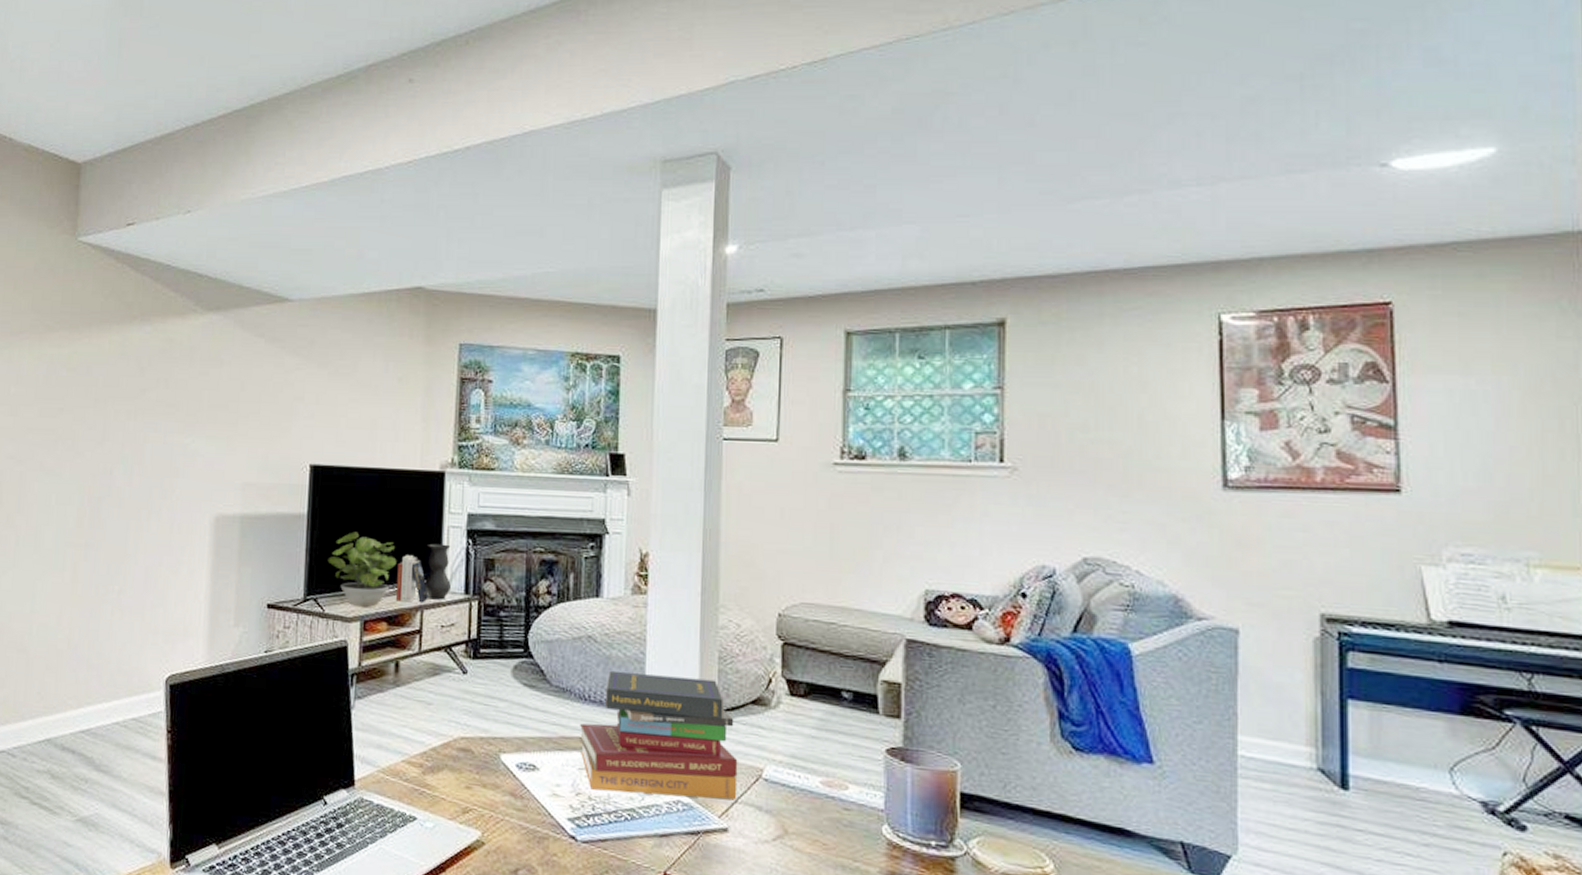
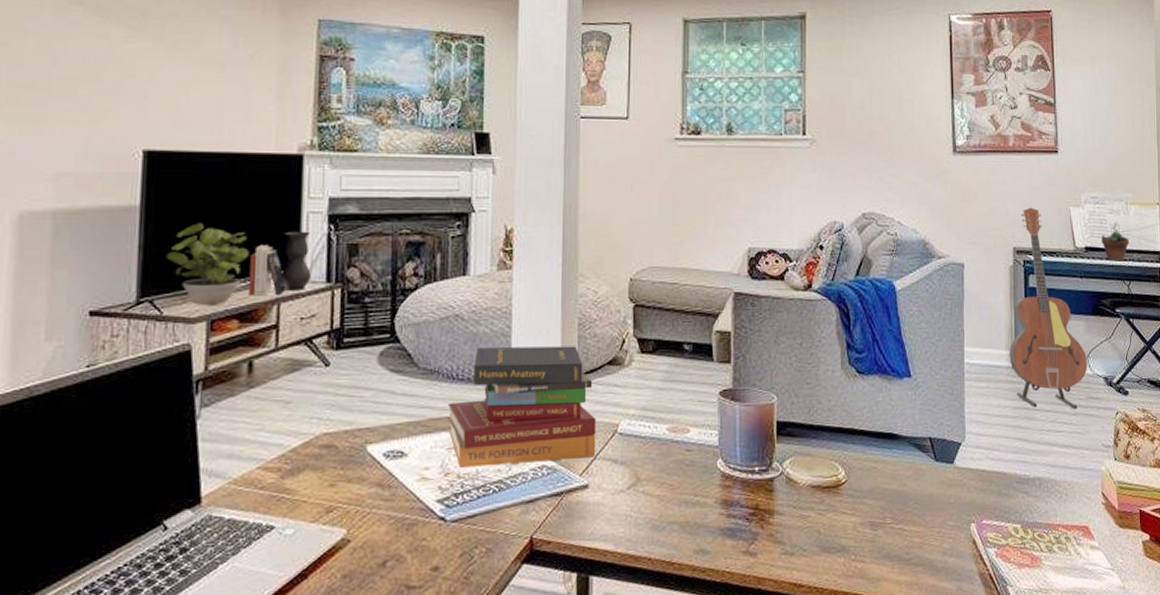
guitar: none [1312,562,1451,838] -> present [1009,207,1088,409]
succulent plant: none [1479,590,1533,645] -> present [1101,222,1130,261]

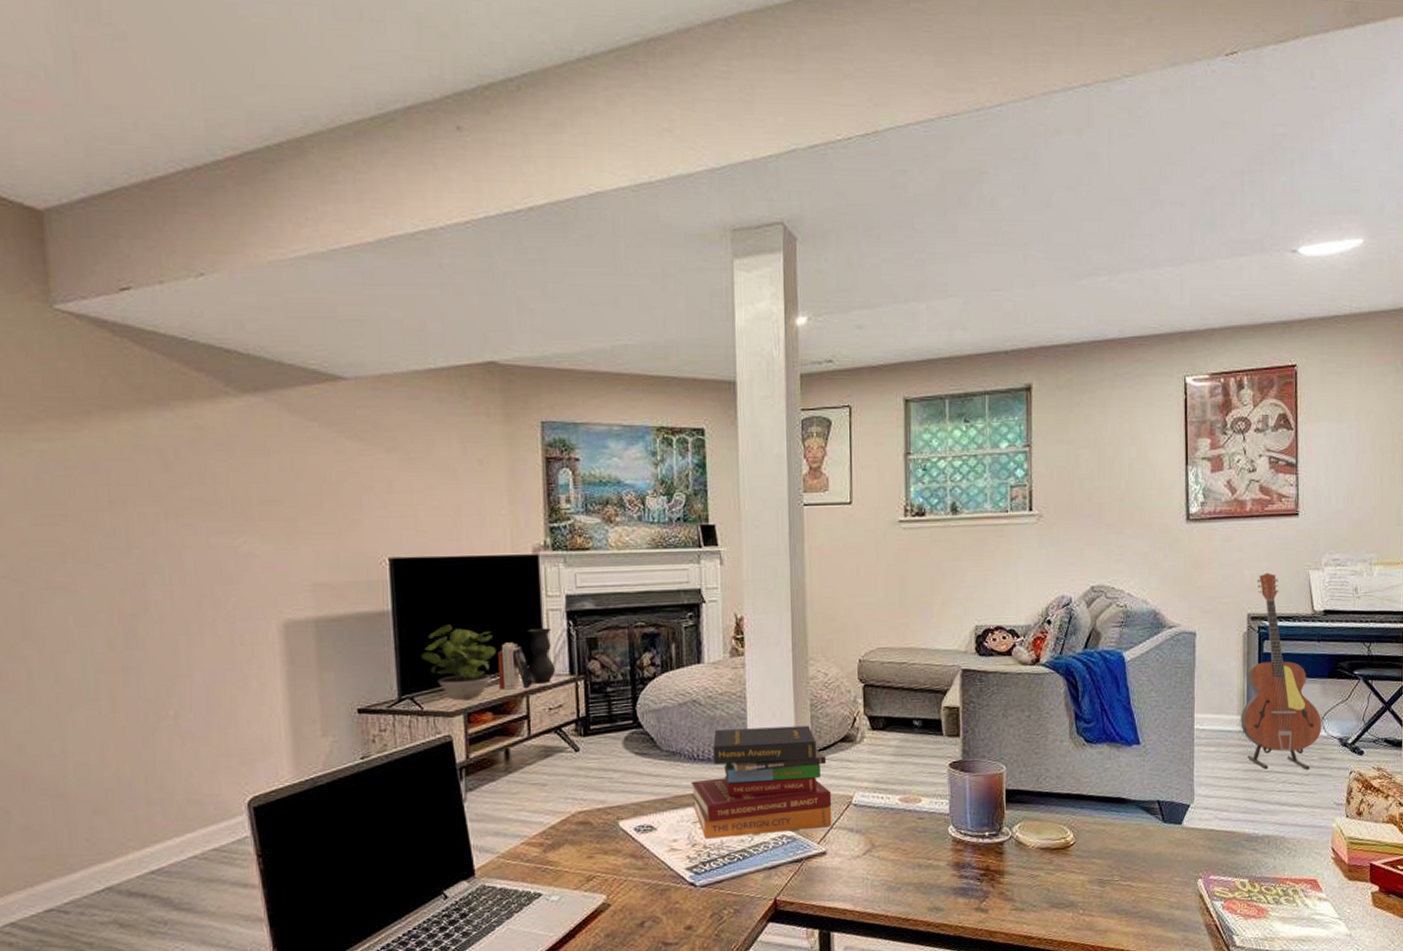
succulent plant: present [1101,222,1130,261] -> none [1342,583,1372,624]

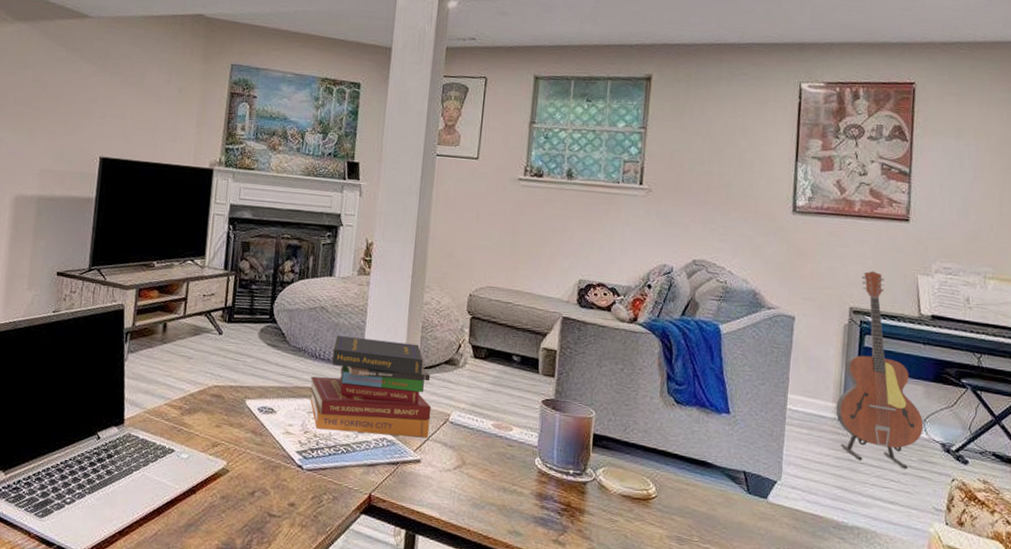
potted plant: present [421,624,496,701] -> none [111,215,169,278]
books: present [498,642,533,690] -> none [167,236,194,276]
vase: present [527,628,555,684] -> none [191,227,215,274]

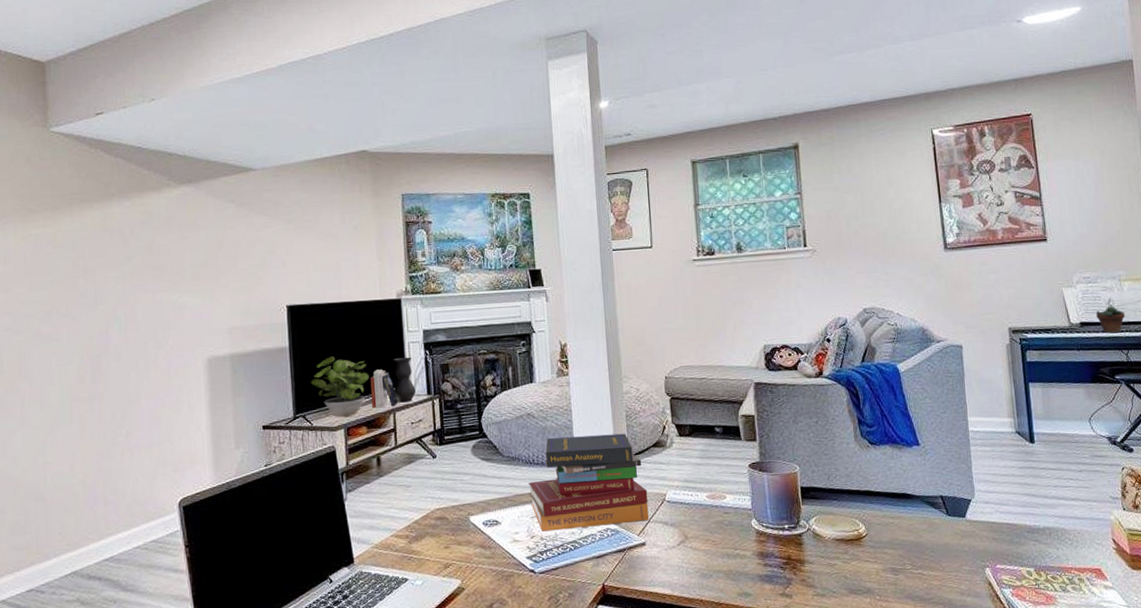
potted plant: none [111,215,169,278] -> present [311,356,369,418]
books: none [167,236,194,276] -> present [370,369,398,408]
vase: none [191,227,215,274] -> present [393,357,416,403]
guitar: present [835,271,924,469] -> none [1011,291,1090,467]
succulent plant: none [951,294,985,334] -> present [1096,298,1125,333]

